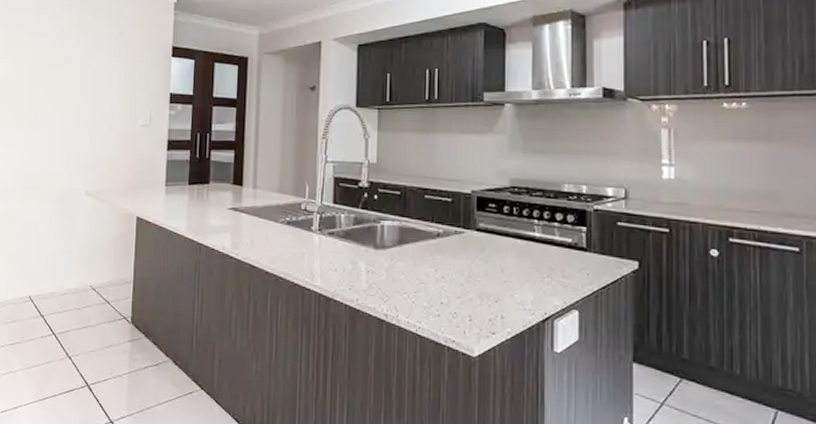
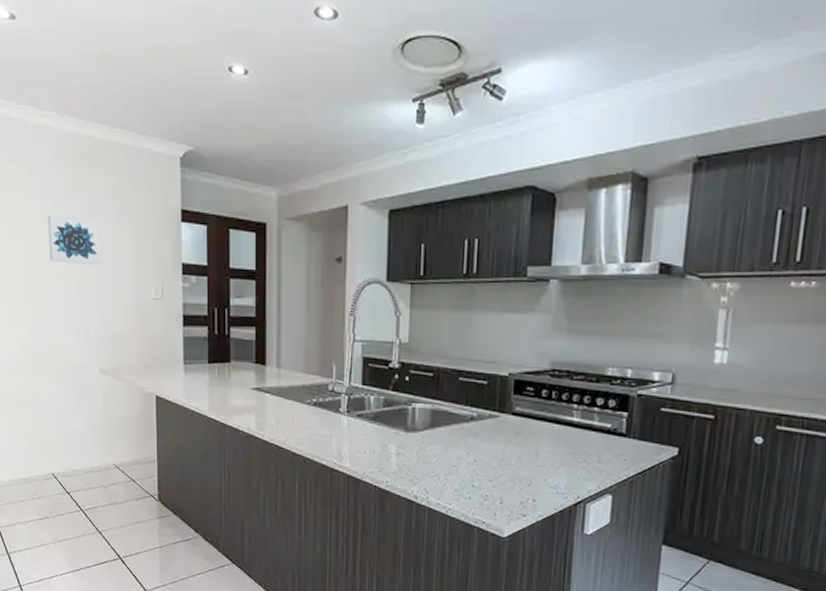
wall art: none [50,52,98,95] -> present [48,214,101,264]

